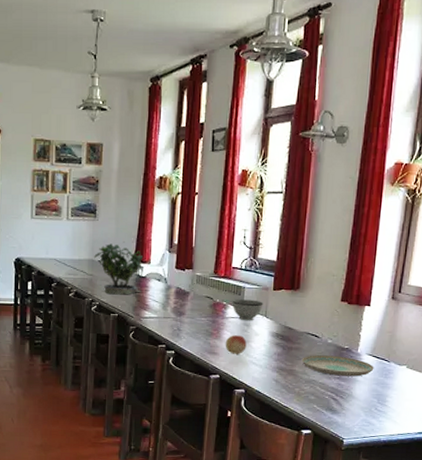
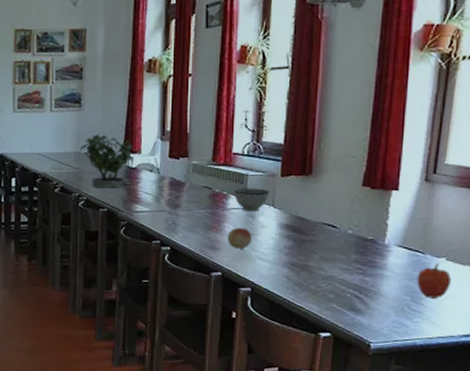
plate: present [301,355,374,377] -> none [317,248,406,272]
apple: none [382,370,410,401] -> present [416,263,451,299]

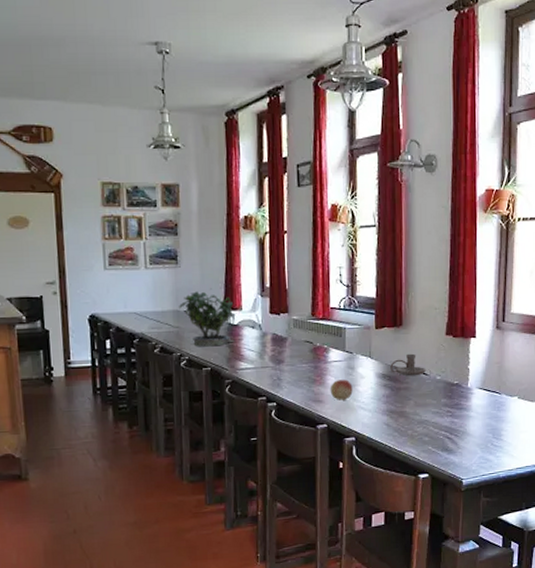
bowl: present [233,188,270,212] -> none [333,340,367,364]
candle holder: none [295,204,337,229] -> present [390,353,427,377]
apple: present [416,263,451,299] -> none [496,401,523,434]

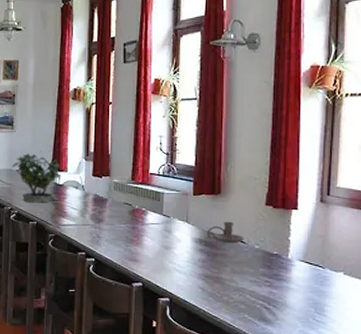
fruit: present [330,379,353,400] -> none [146,241,169,261]

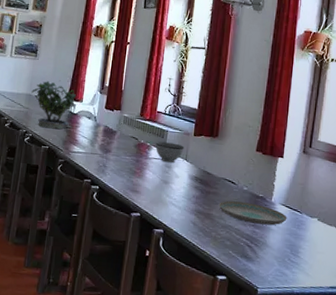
bowl: none [151,205,184,227] -> present [155,141,185,163]
candle holder: present [207,221,245,244] -> none [203,162,236,184]
plate: none [228,261,308,284] -> present [218,200,287,226]

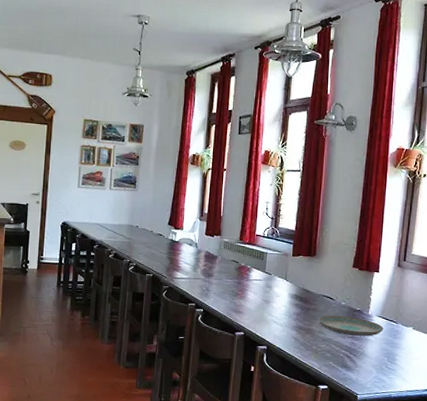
potted plant: present [31,80,76,130] -> none [133,210,176,258]
bowl: present [155,141,185,163] -> none [255,263,284,284]

